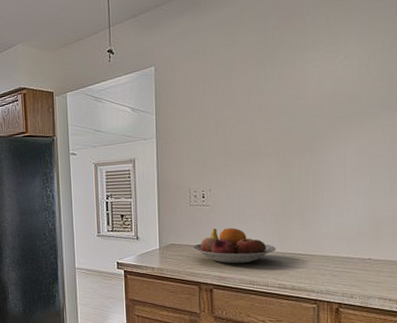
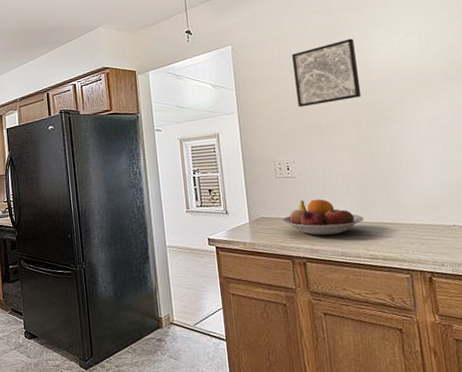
wall art: none [218,60,289,134] -> present [291,38,362,107]

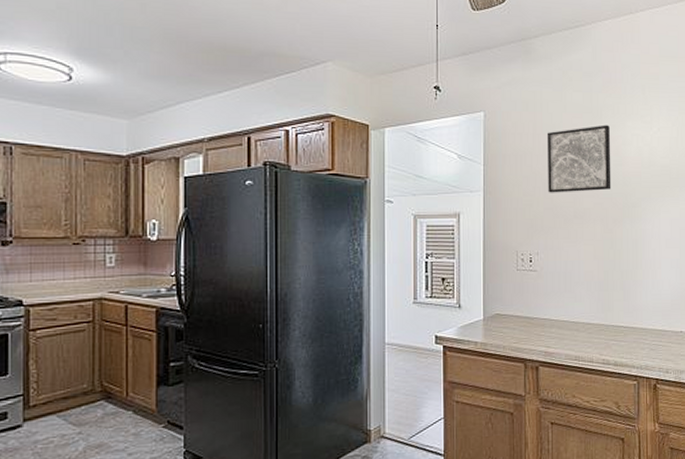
fruit bowl: present [282,199,364,236] -> none [518,296,600,338]

